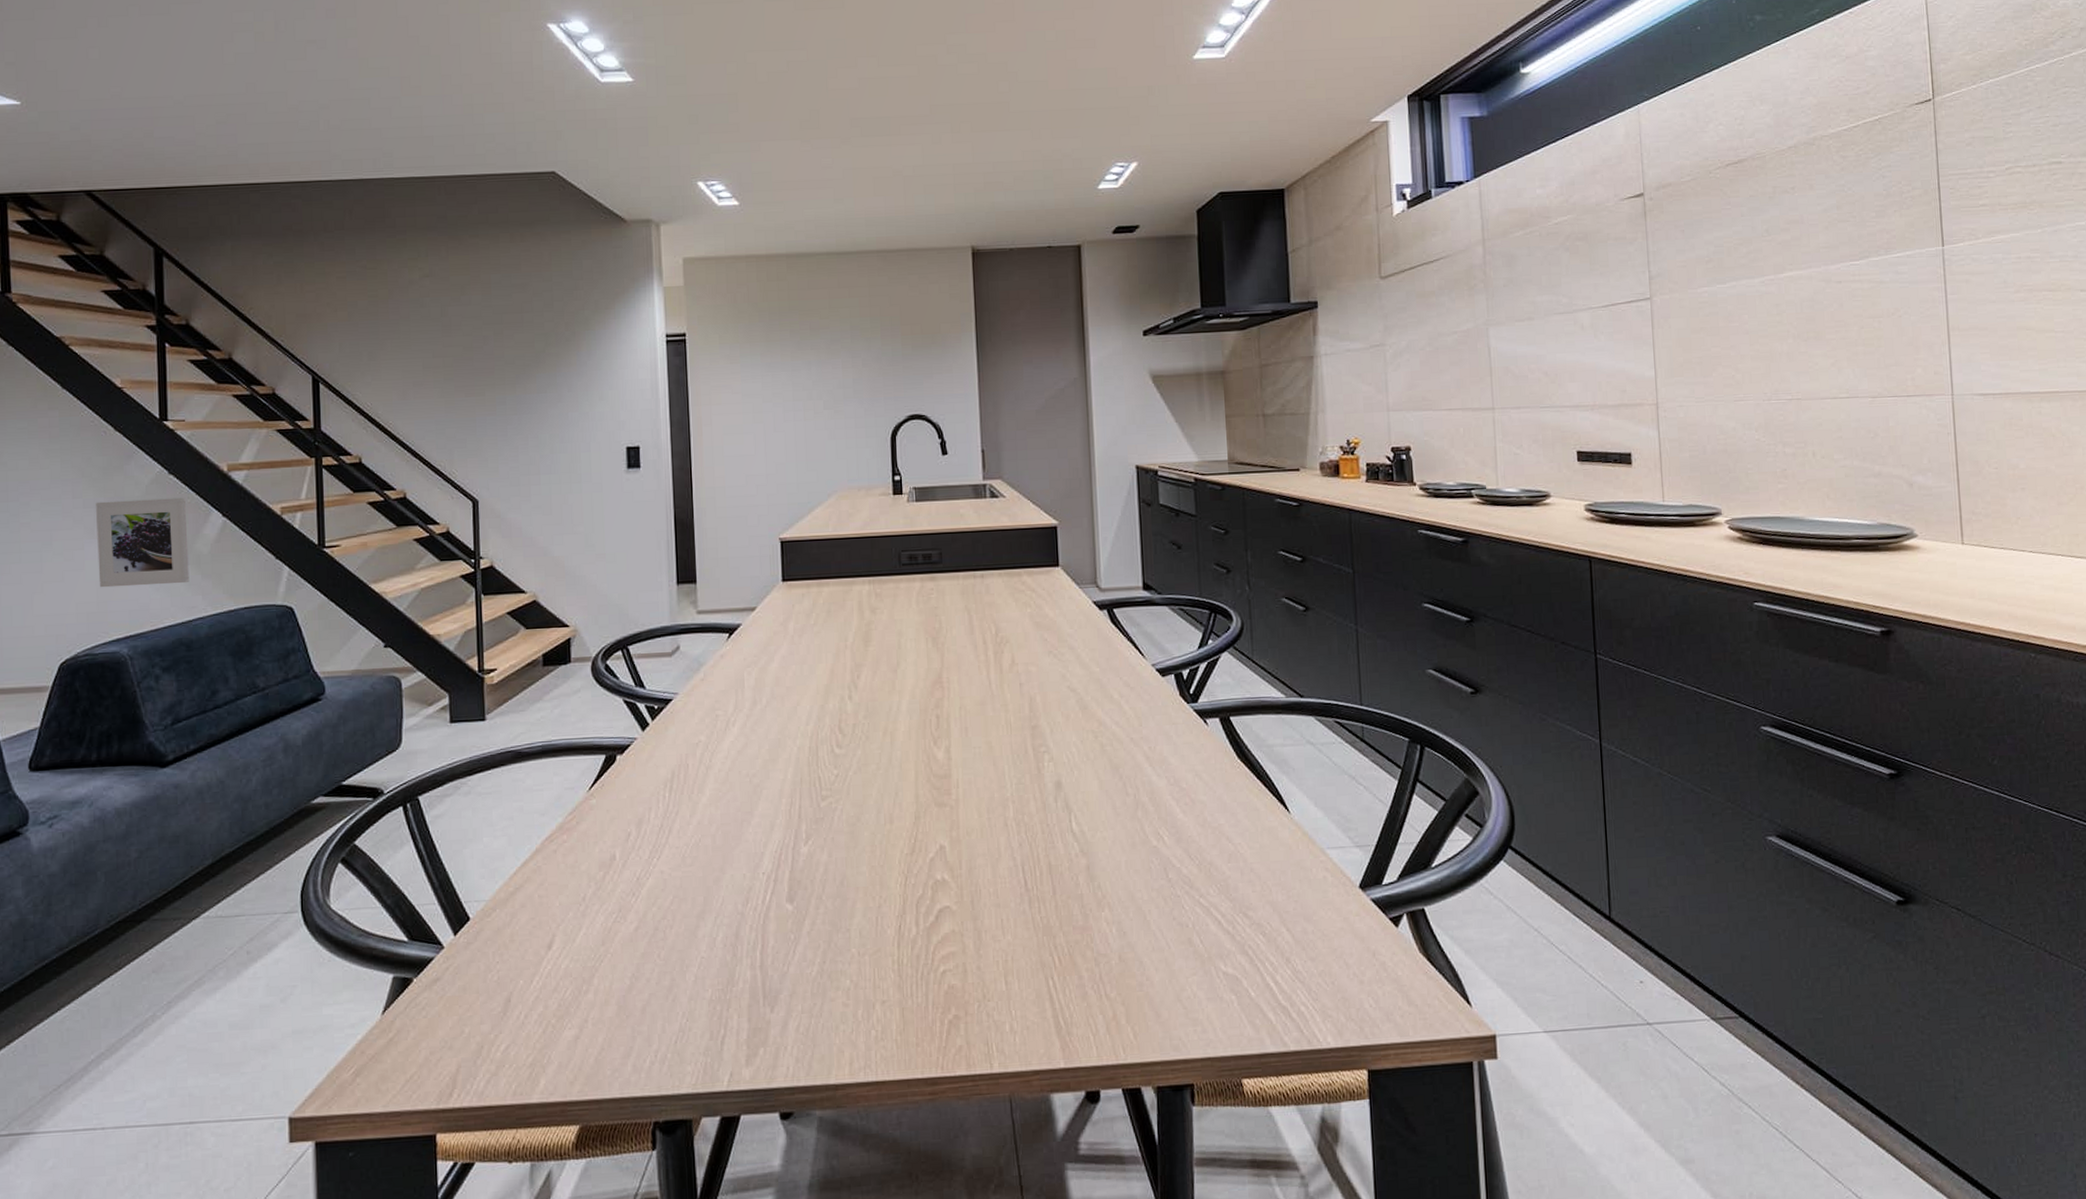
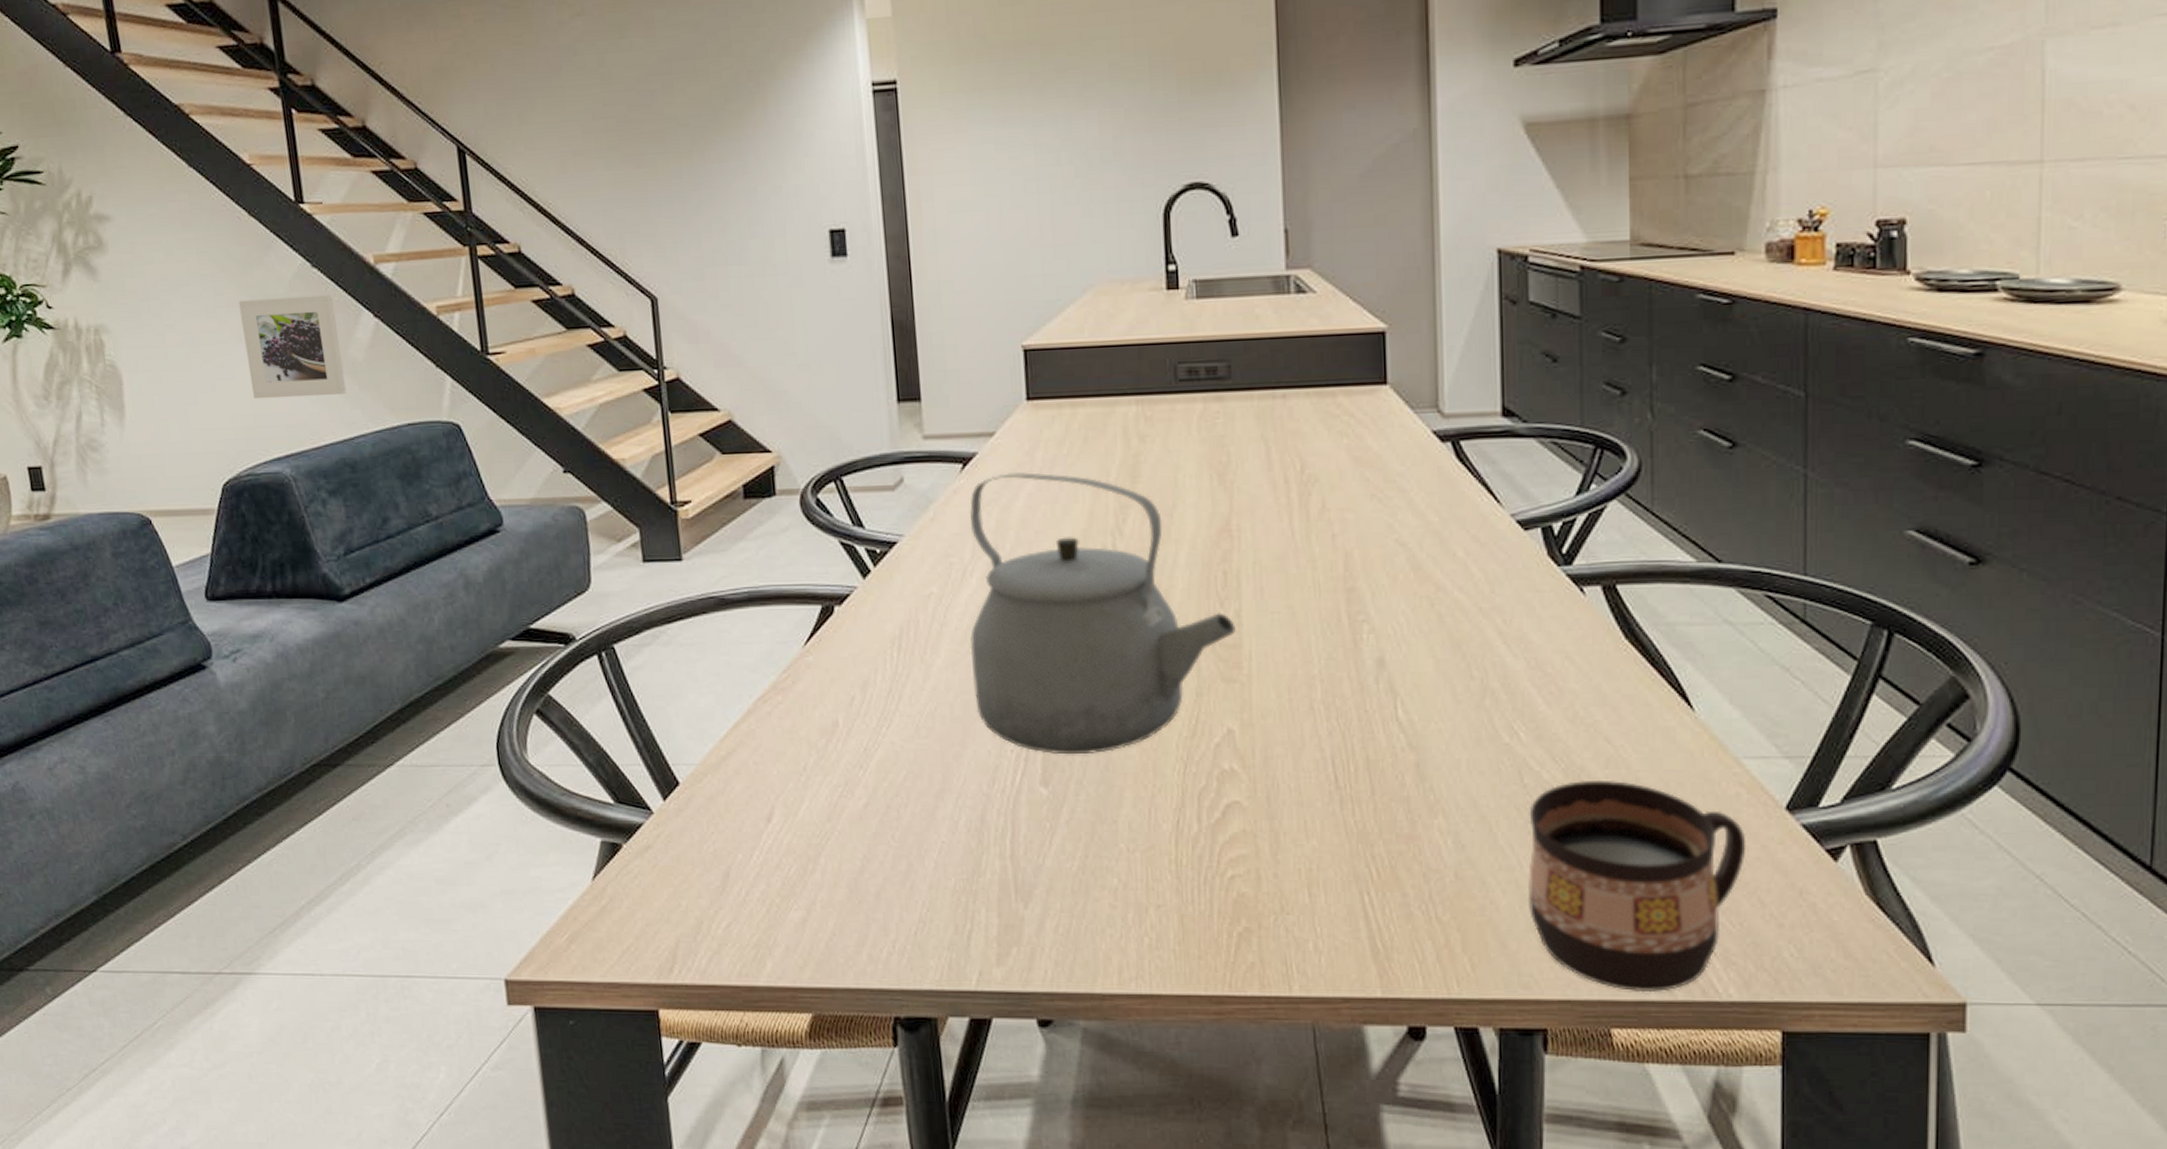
tea kettle: none [730,639,946,875] -> present [969,472,1236,755]
cup: none [1173,872,1333,1046] -> present [1527,781,1747,993]

